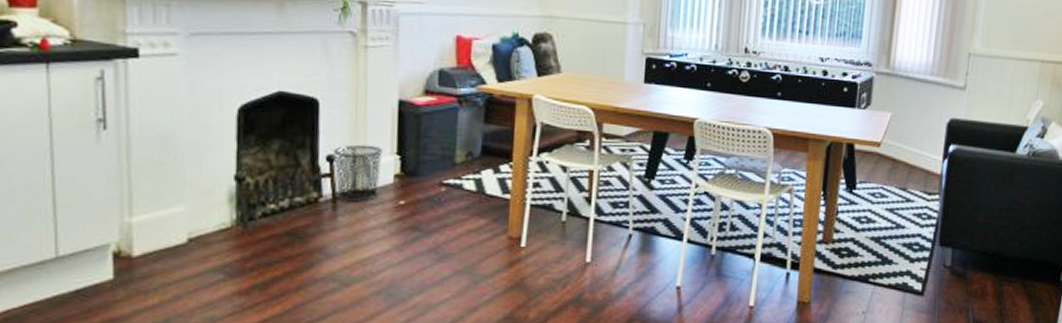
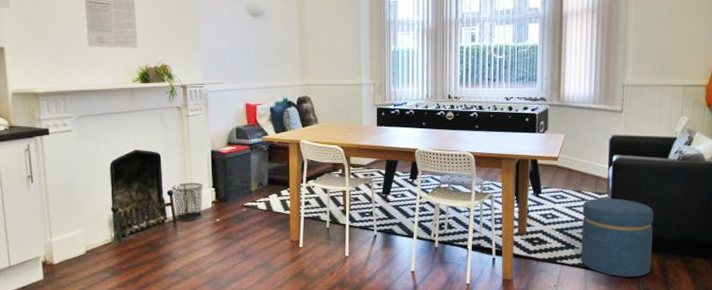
ottoman: none [898,200,994,304] -> present [580,198,654,277]

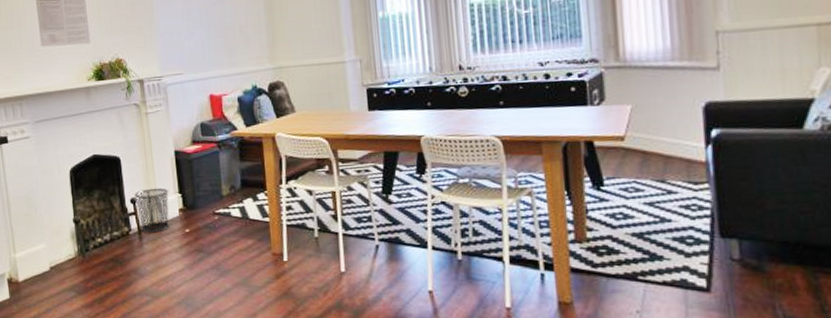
ottoman: present [580,198,654,277] -> none [670,188,794,300]

